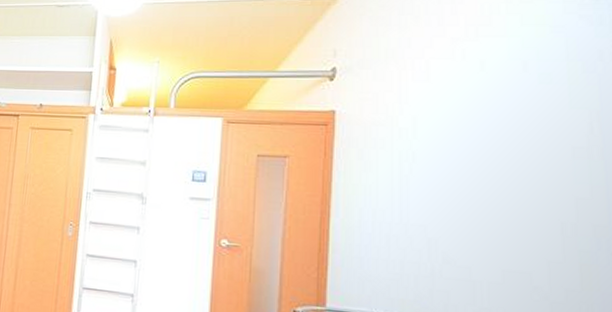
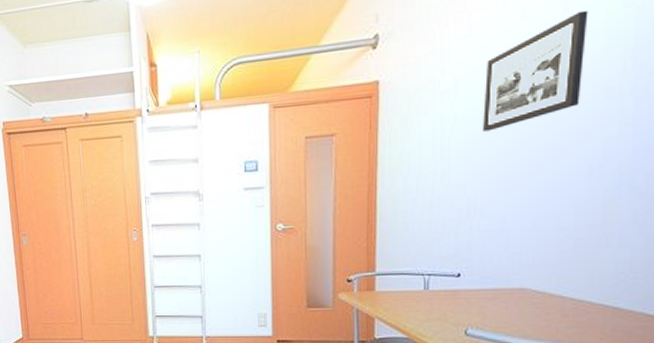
picture frame: none [443,71,549,174] -> present [483,10,588,131]

